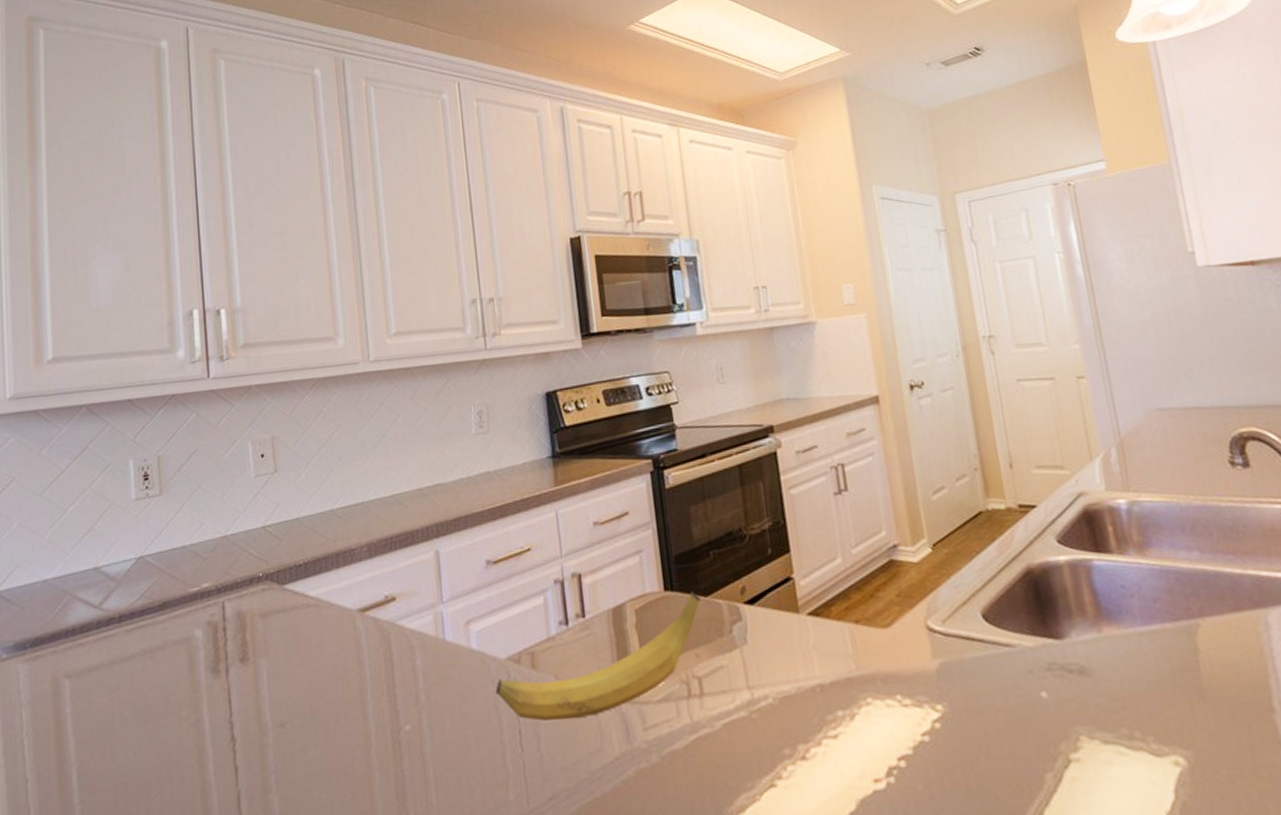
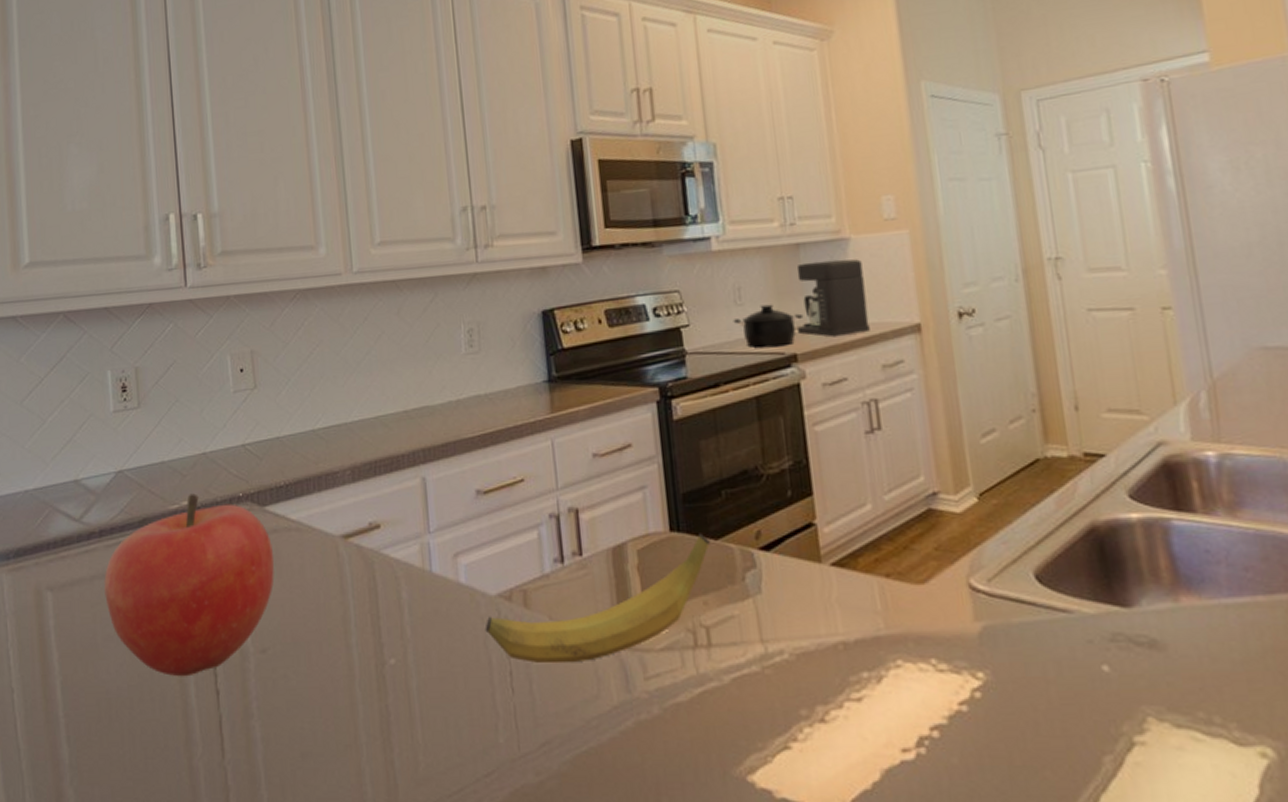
fruit: none [123,575,294,756] -> present [104,493,275,677]
saucepan: none [716,381,778,421] -> present [732,304,804,348]
coffee maker: none [771,340,836,410] -> present [796,259,870,338]

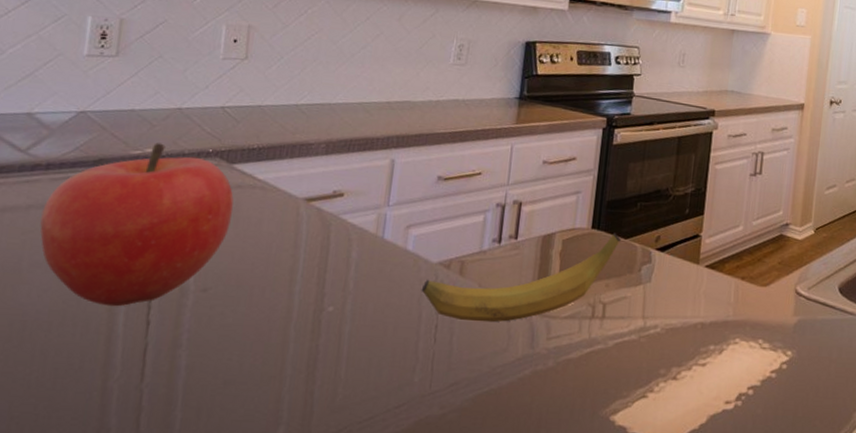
saucepan: present [732,304,804,348] -> none [674,70,726,103]
coffee maker: present [796,259,870,338] -> none [718,45,775,104]

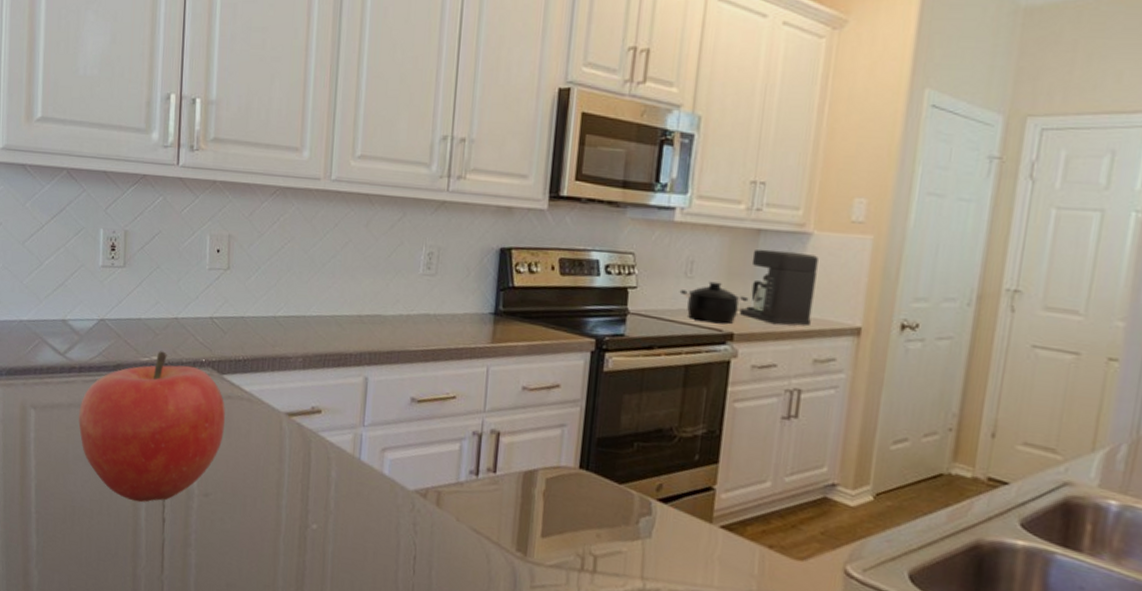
banana: present [421,232,622,323] -> none [398,475,615,562]
saucepan: none [674,70,726,103] -> present [679,281,749,324]
coffee maker: none [718,45,775,104] -> present [739,249,819,327]

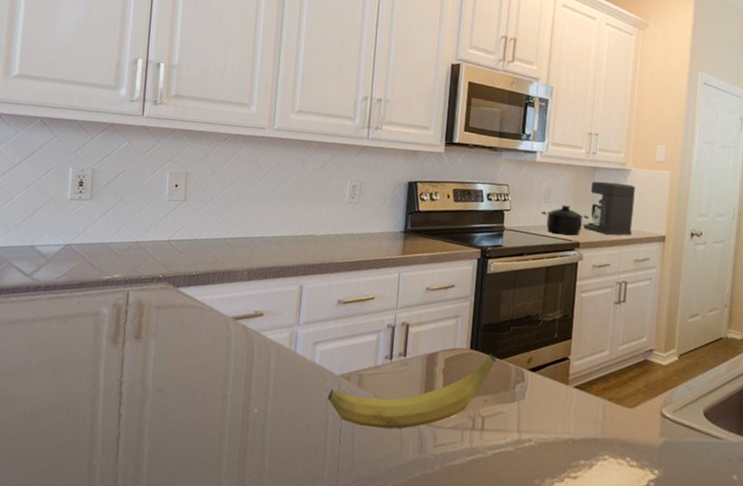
fruit: present [78,351,226,503] -> none [42,270,180,402]
banana: none [398,475,615,562] -> present [327,353,497,429]

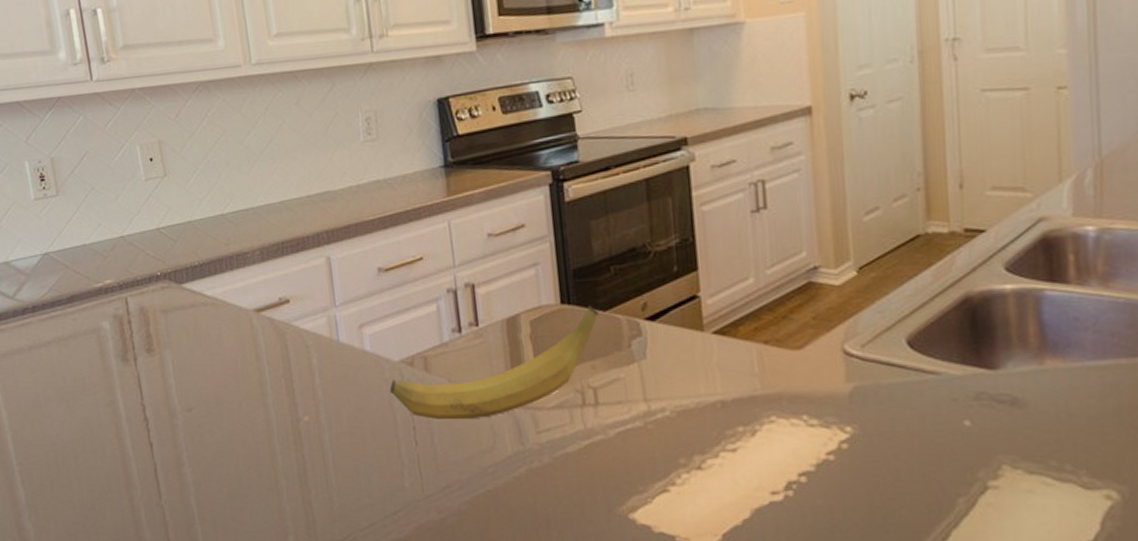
saucepan: present [541,205,589,236] -> none [624,89,695,132]
coffee maker: present [583,181,635,236] -> none [688,43,761,121]

